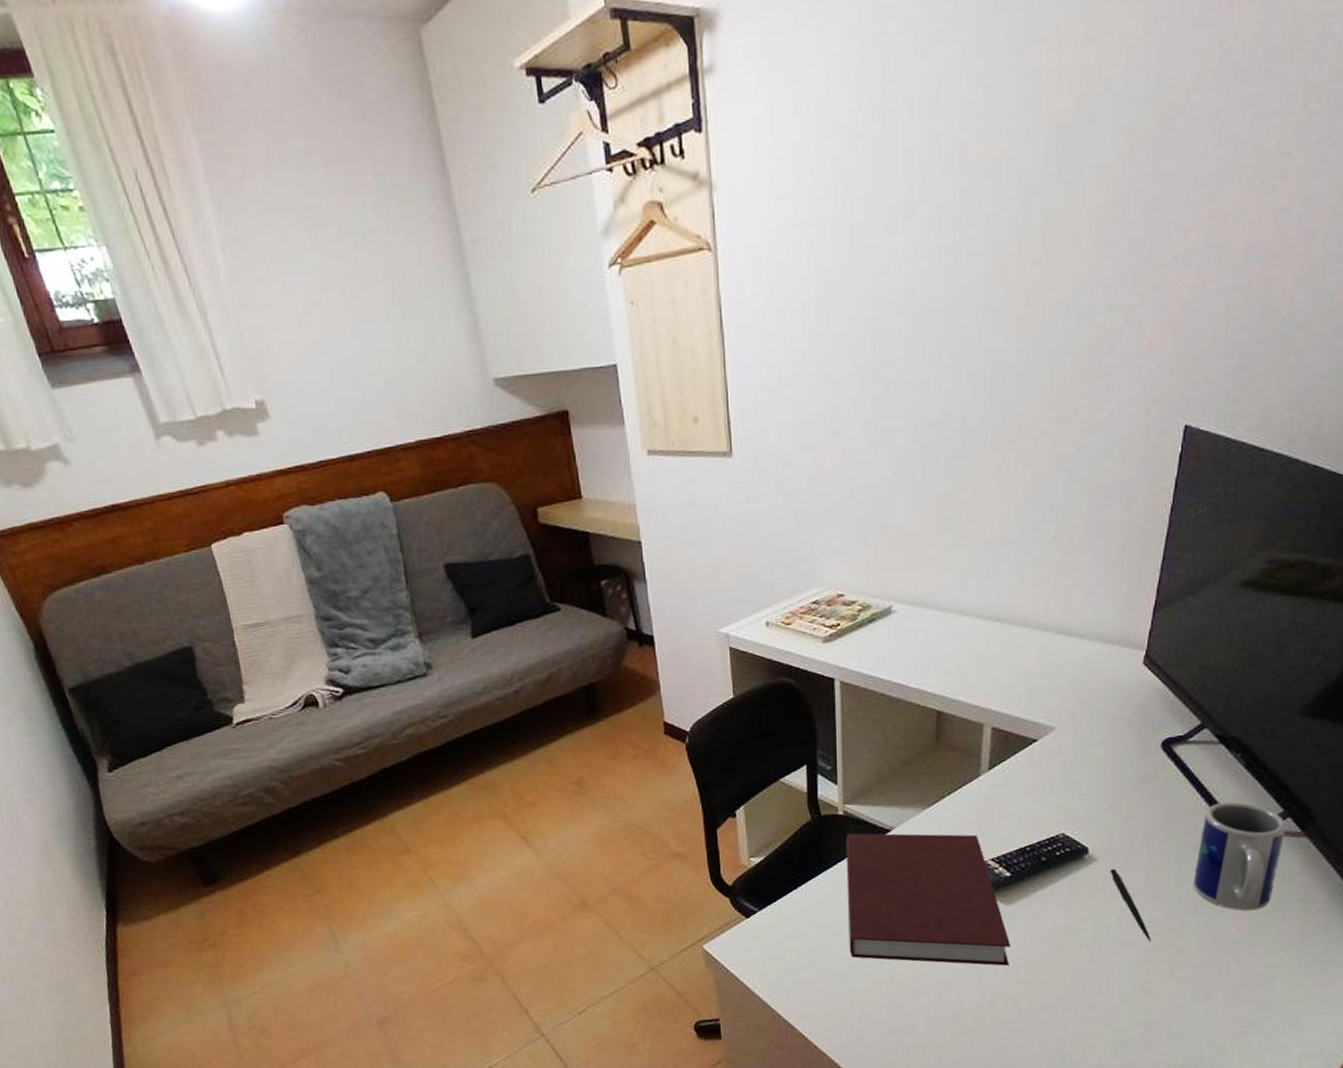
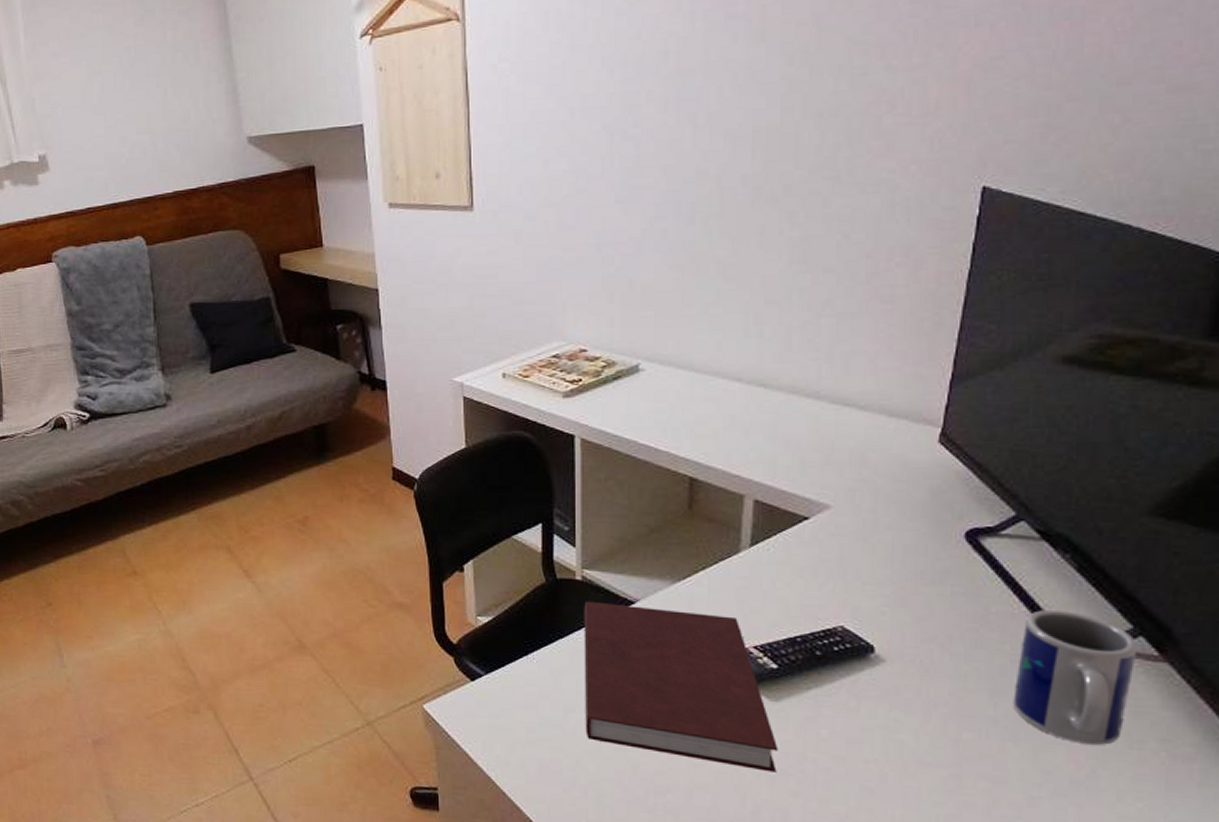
pen: present [1110,868,1151,942] -> none [903,673,959,767]

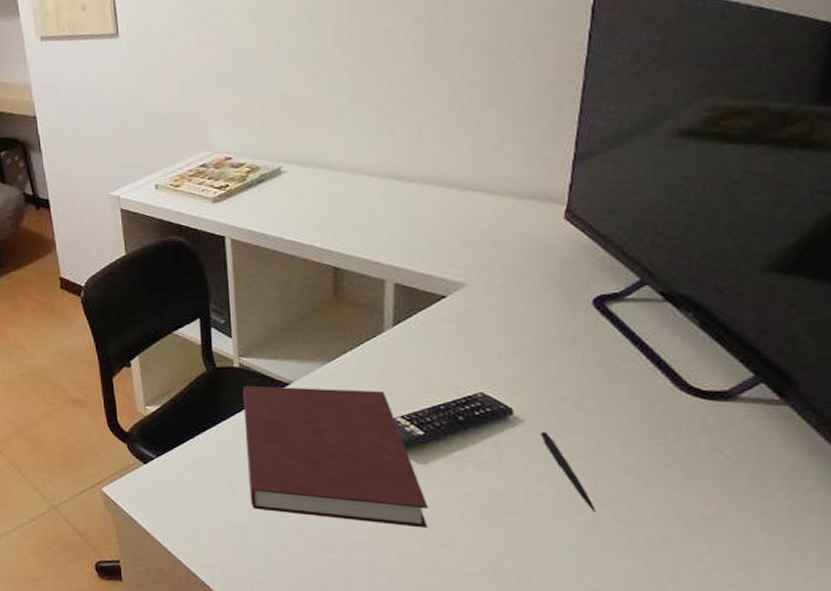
pen: none [903,673,959,767] -> present [540,431,596,513]
mug: present [1013,609,1138,745] -> none [644,364,759,484]

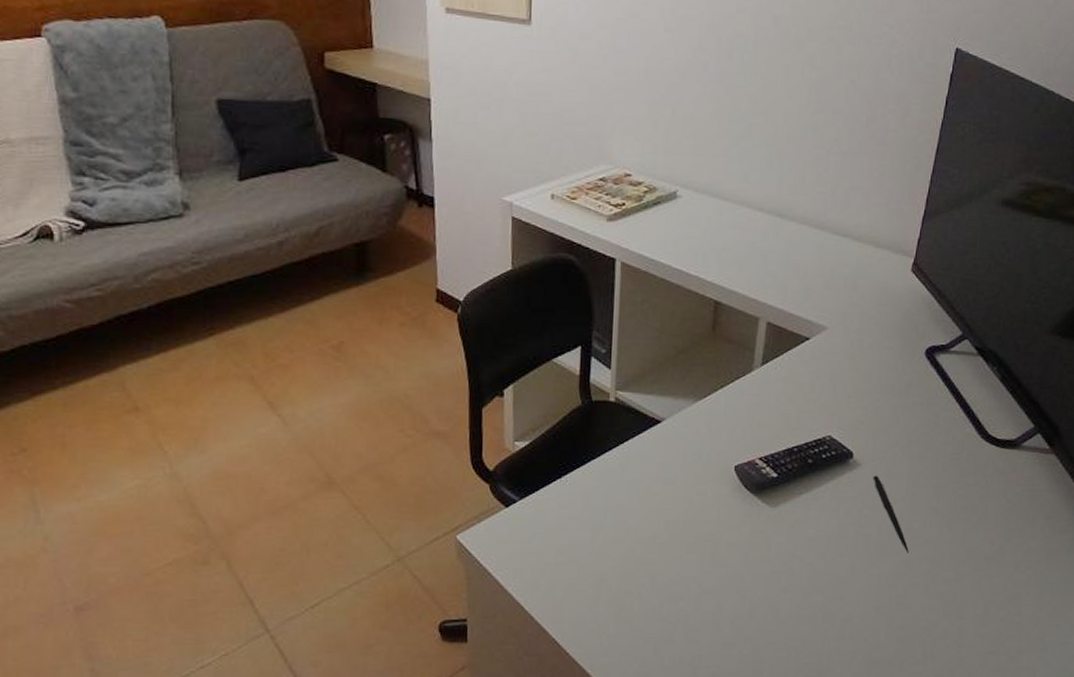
notebook: present [242,385,429,528] -> none [610,422,774,572]

